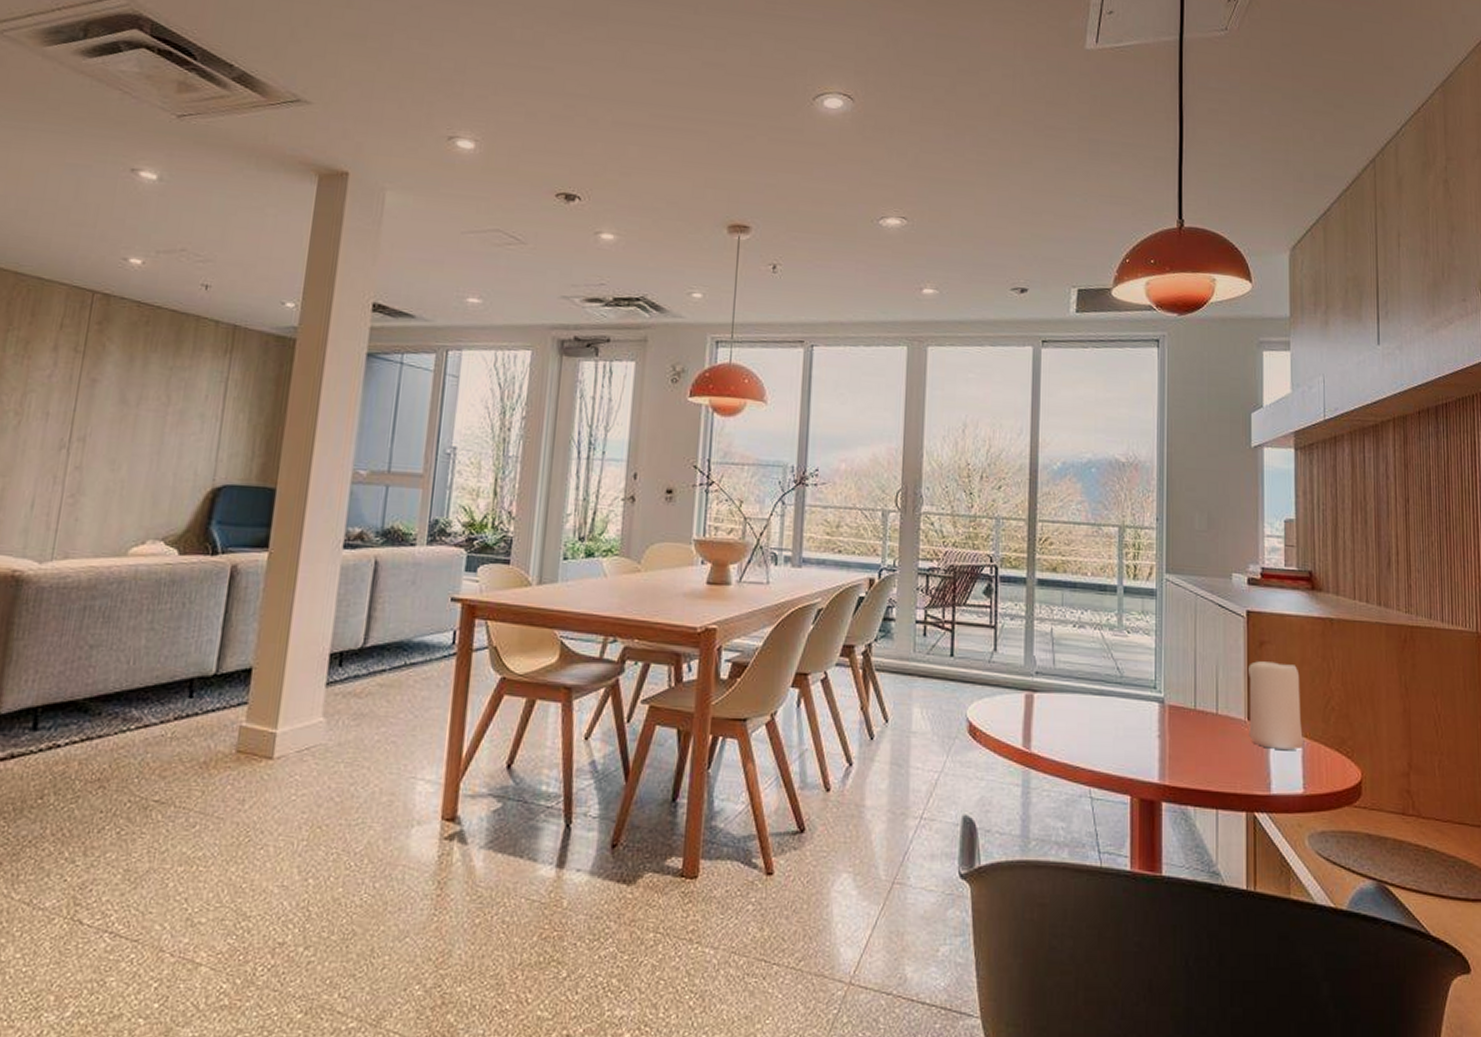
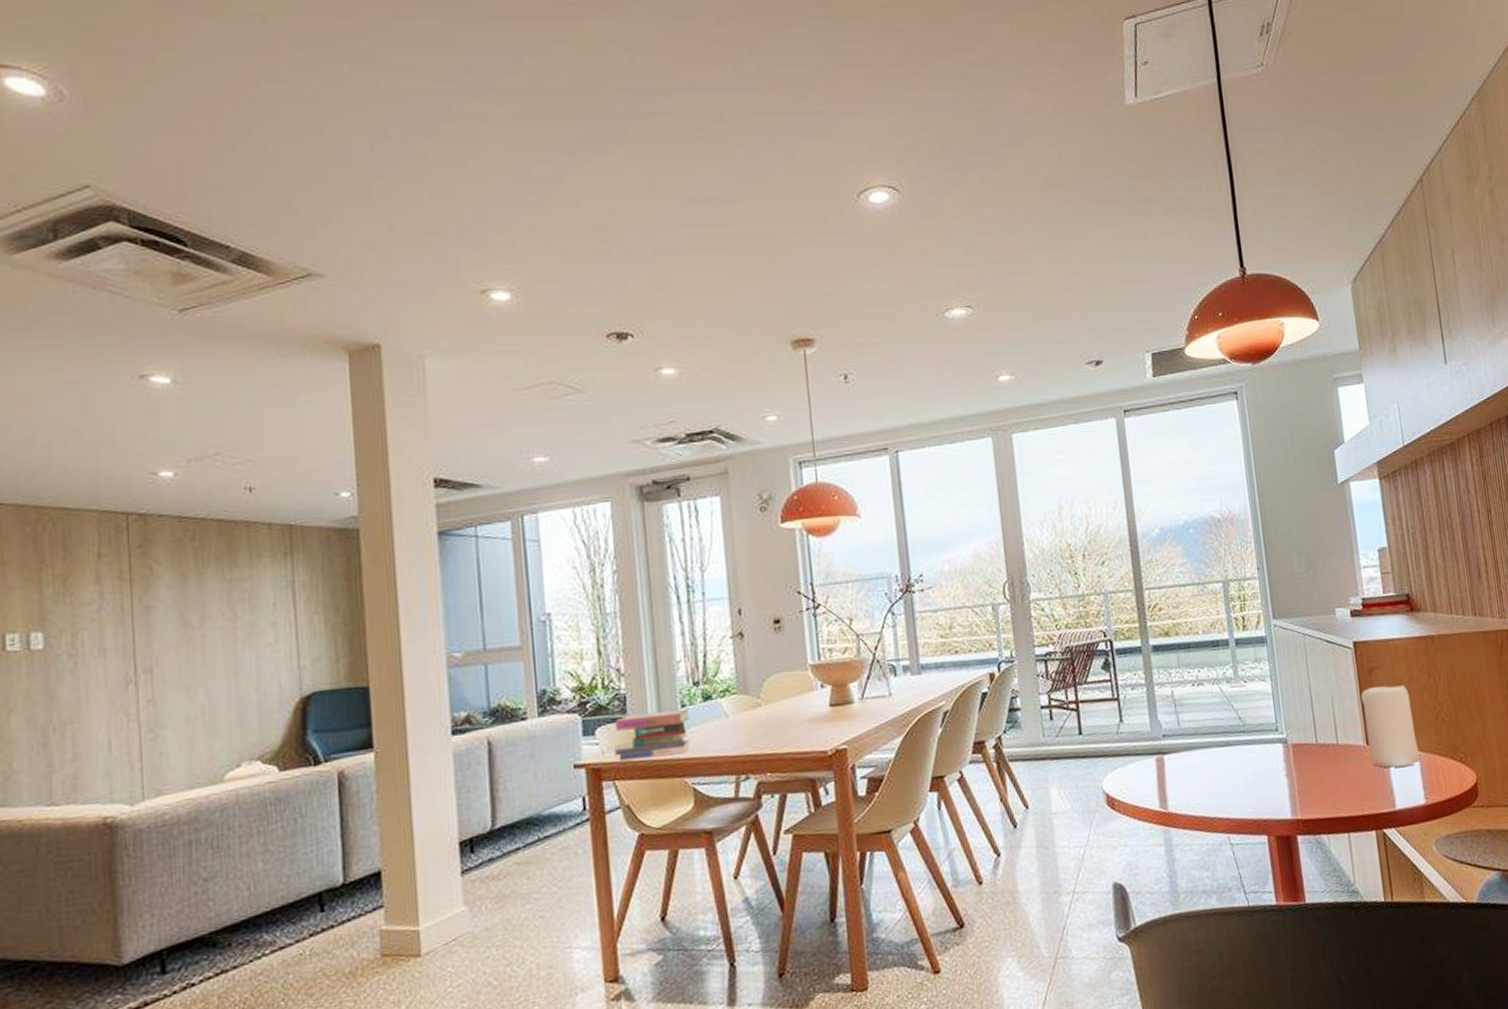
books: none [492,558,570,606] -> present [614,708,690,761]

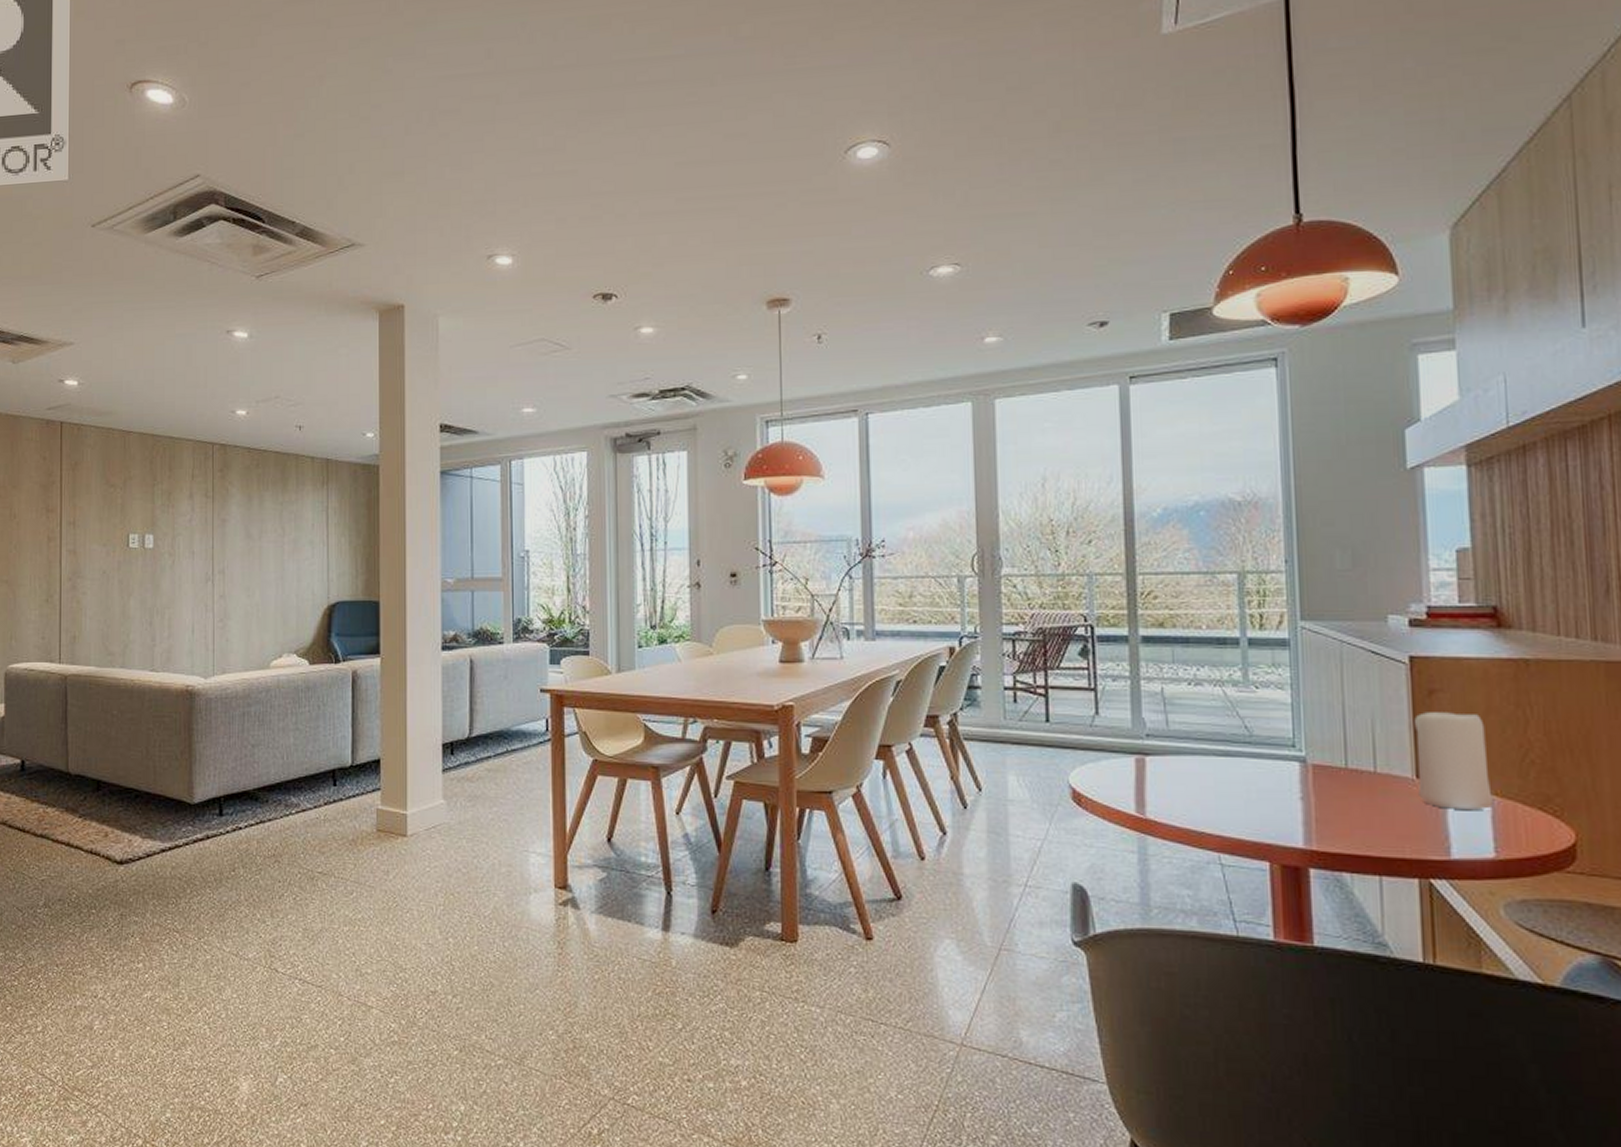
books: present [614,708,690,761] -> none [576,649,645,691]

